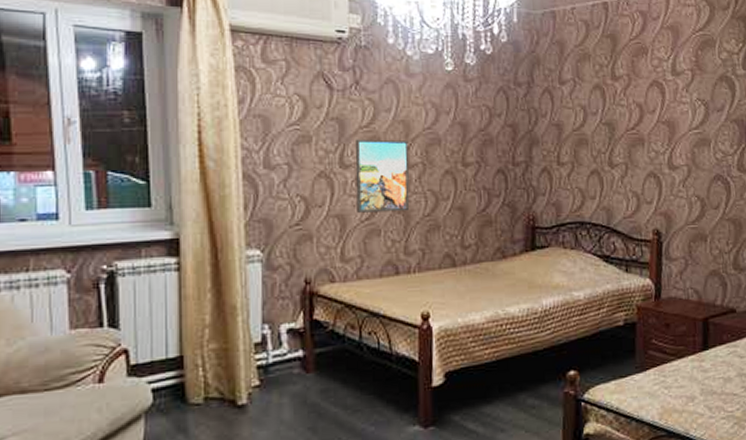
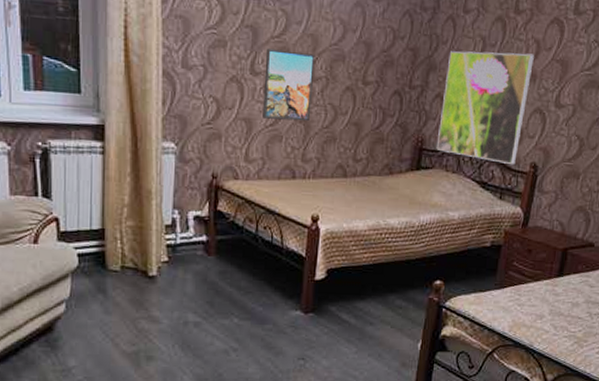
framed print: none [549,118,639,234] -> present [436,51,534,165]

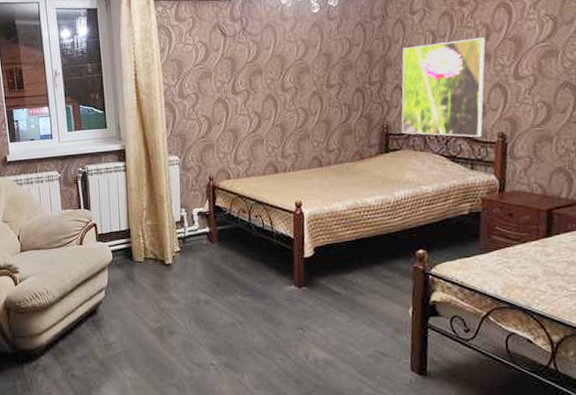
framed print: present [263,48,315,122] -> none [243,70,285,127]

